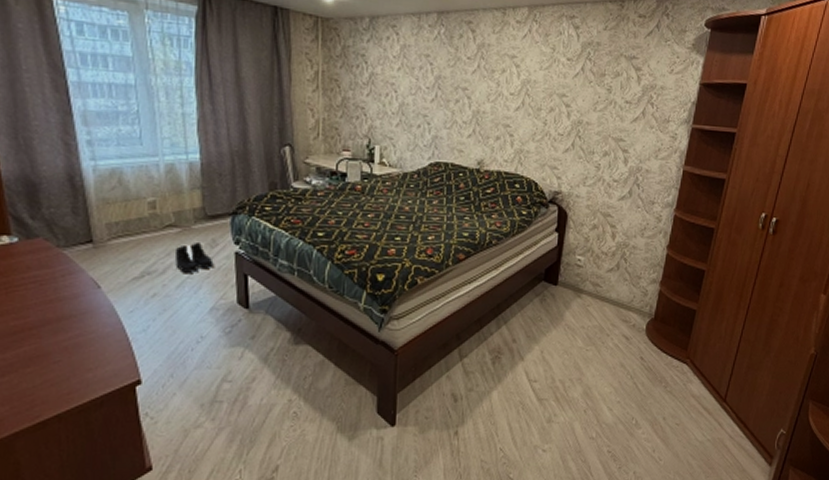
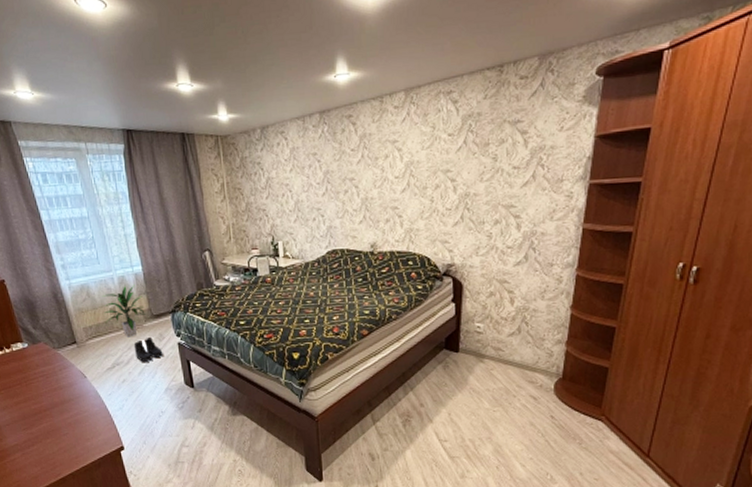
indoor plant: none [138,175,198,241] -> present [103,284,147,337]

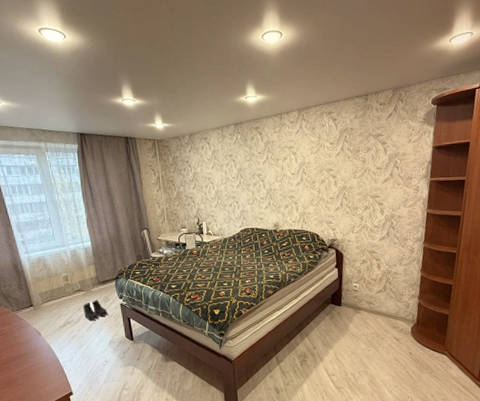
indoor plant: present [103,284,147,337] -> none [57,257,94,300]

